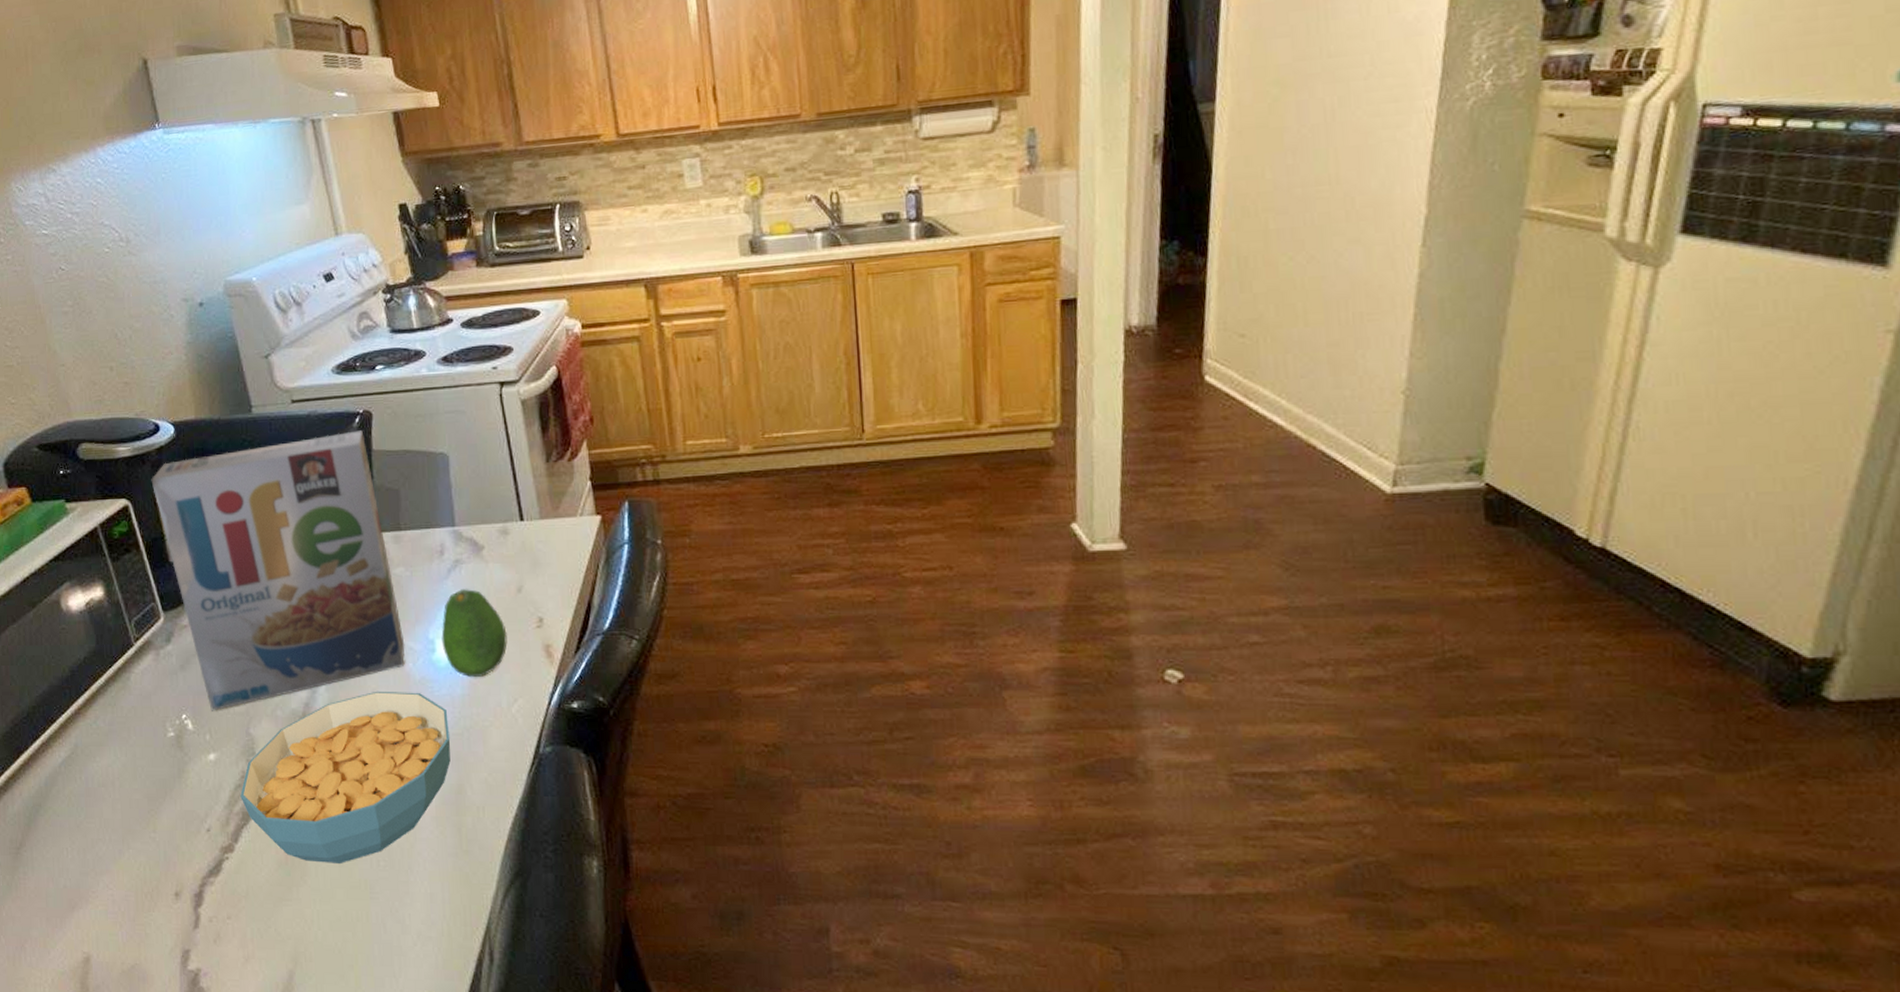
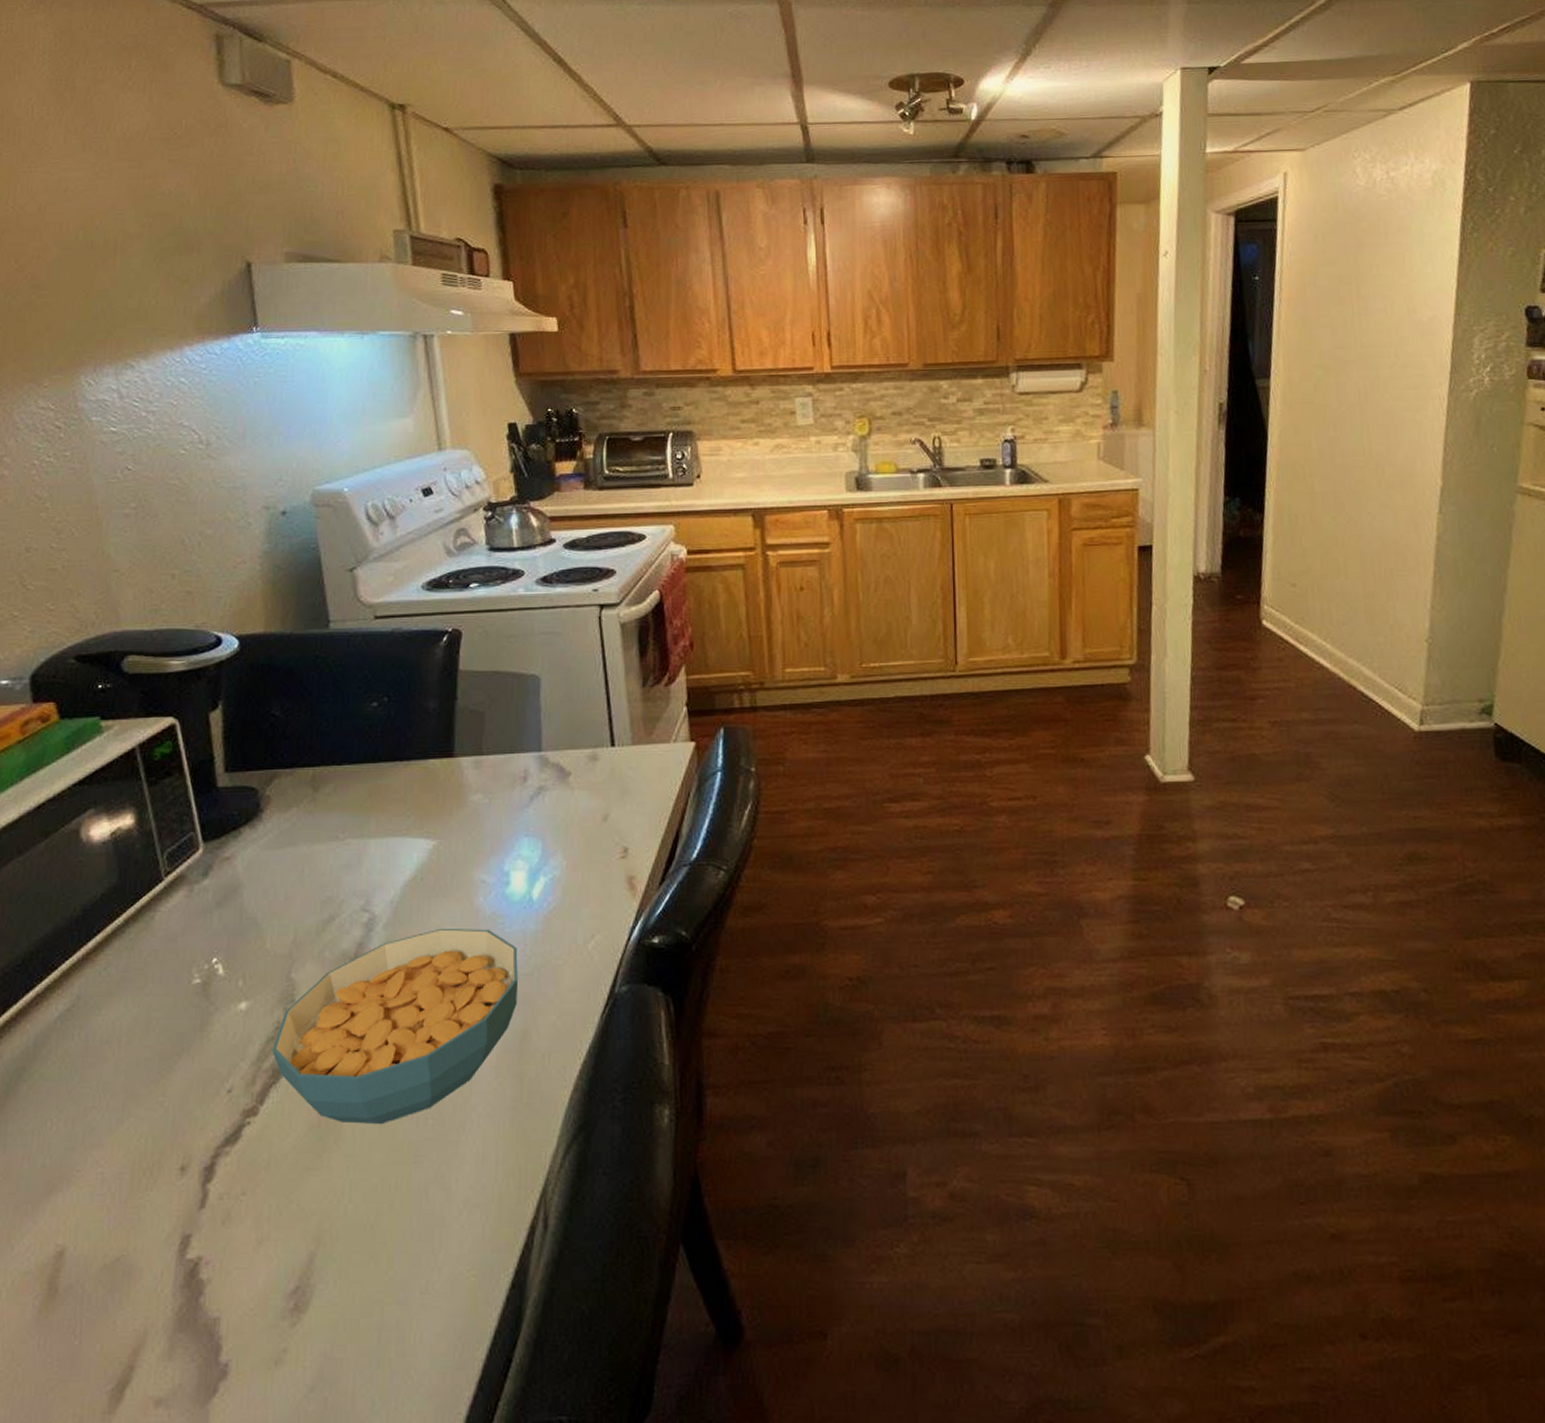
cereal box: present [151,430,405,711] -> none [205,649,477,954]
fruit: present [441,589,507,678] -> none [517,817,589,913]

